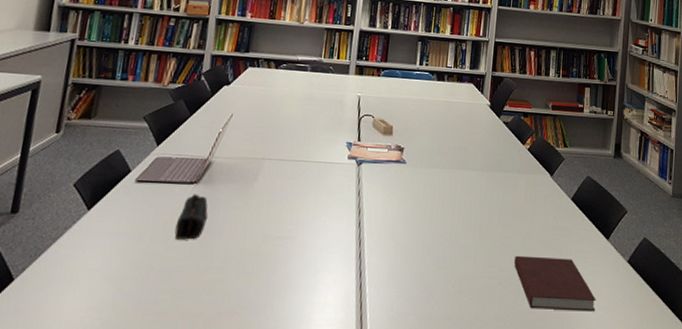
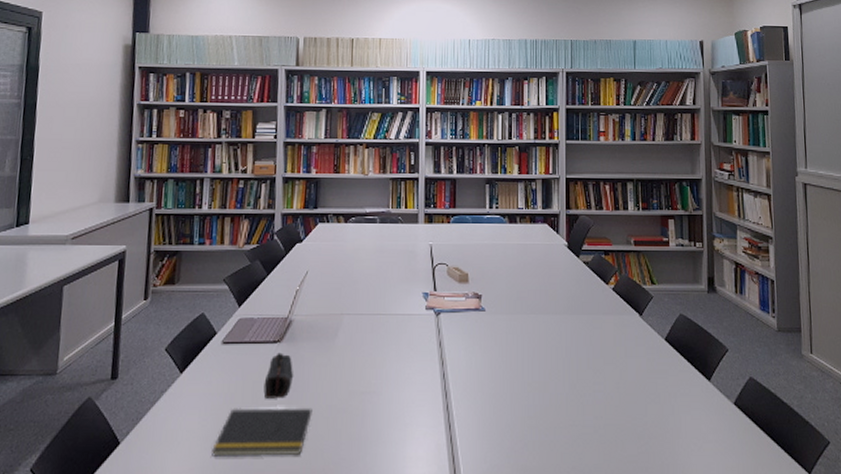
notepad: none [113,247,224,297] -> present [212,408,313,457]
notebook: present [514,255,596,312] -> none [609,401,703,459]

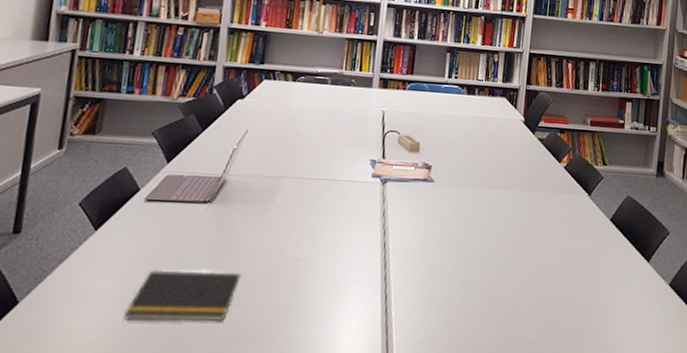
pencil case: present [263,352,293,399] -> none [187,213,223,262]

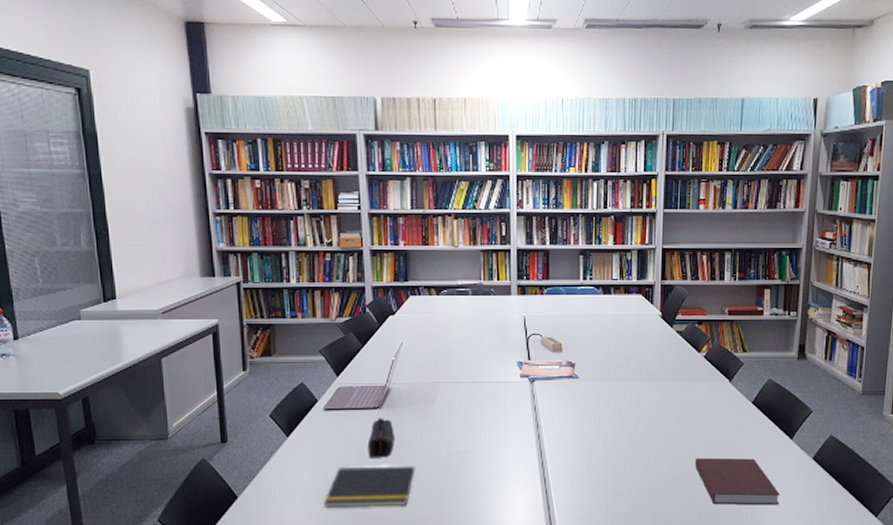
pencil case: none [187,213,223,262] -> present [367,418,395,458]
notebook: none [549,278,635,336] -> present [695,457,780,505]

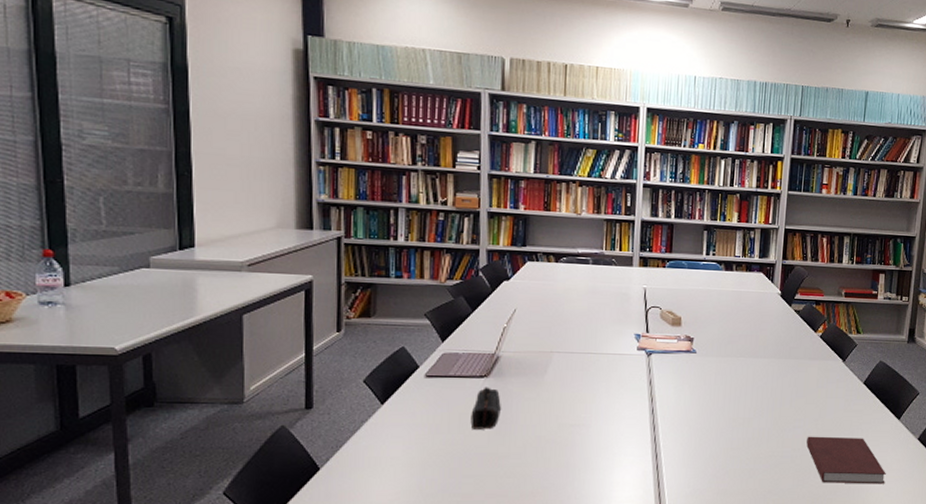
notepad: present [324,466,415,508] -> none [418,437,521,481]

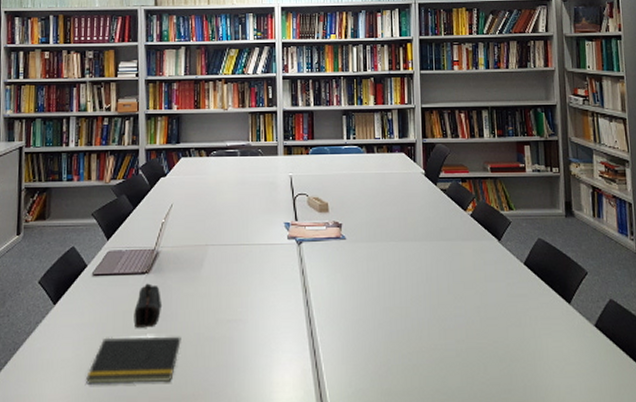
notepad: none [418,437,521,481] -> present [86,336,181,384]
notebook: present [806,436,886,484] -> none [471,325,565,381]

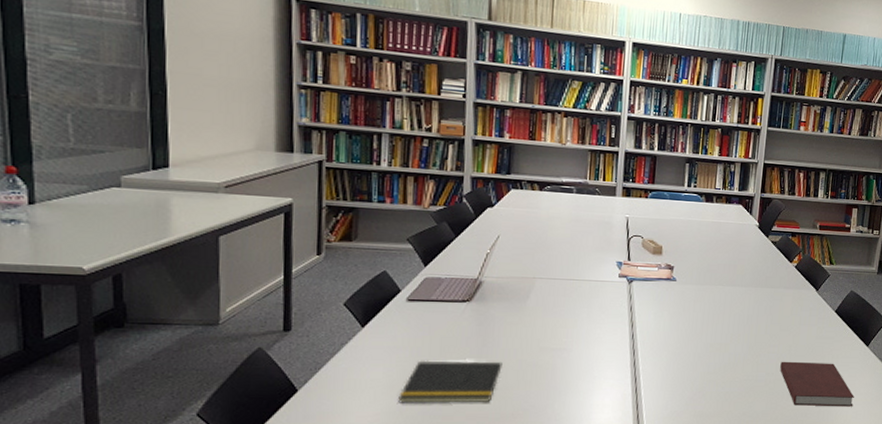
pencil case: present [133,283,161,328] -> none [452,311,483,353]
notebook: none [471,325,565,381] -> present [780,361,854,407]

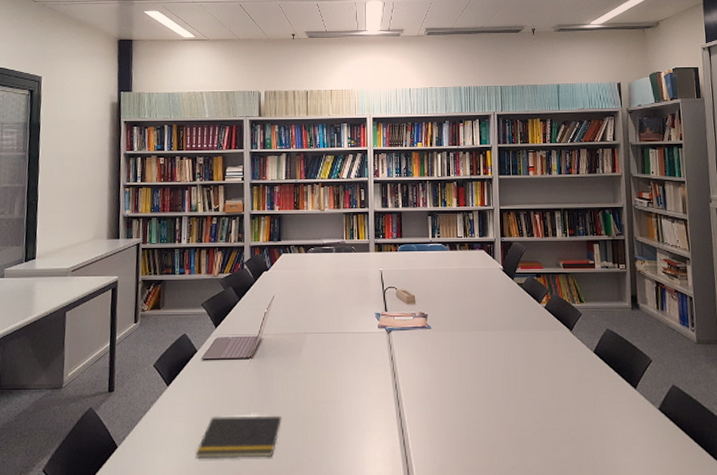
notebook: present [780,361,854,407] -> none [545,408,632,459]

